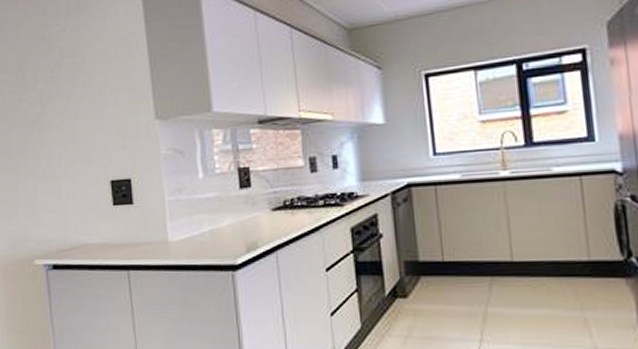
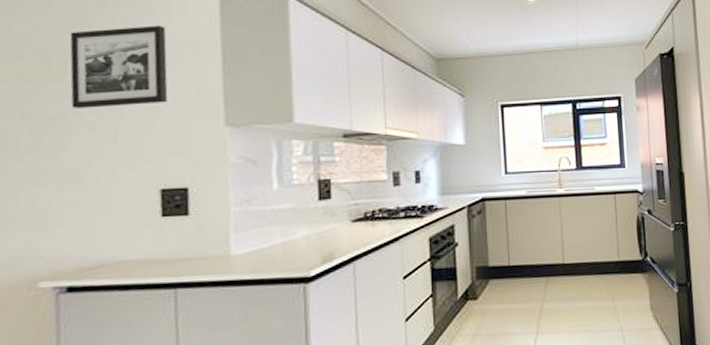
picture frame: none [37,30,109,112] -> present [69,25,168,108]

